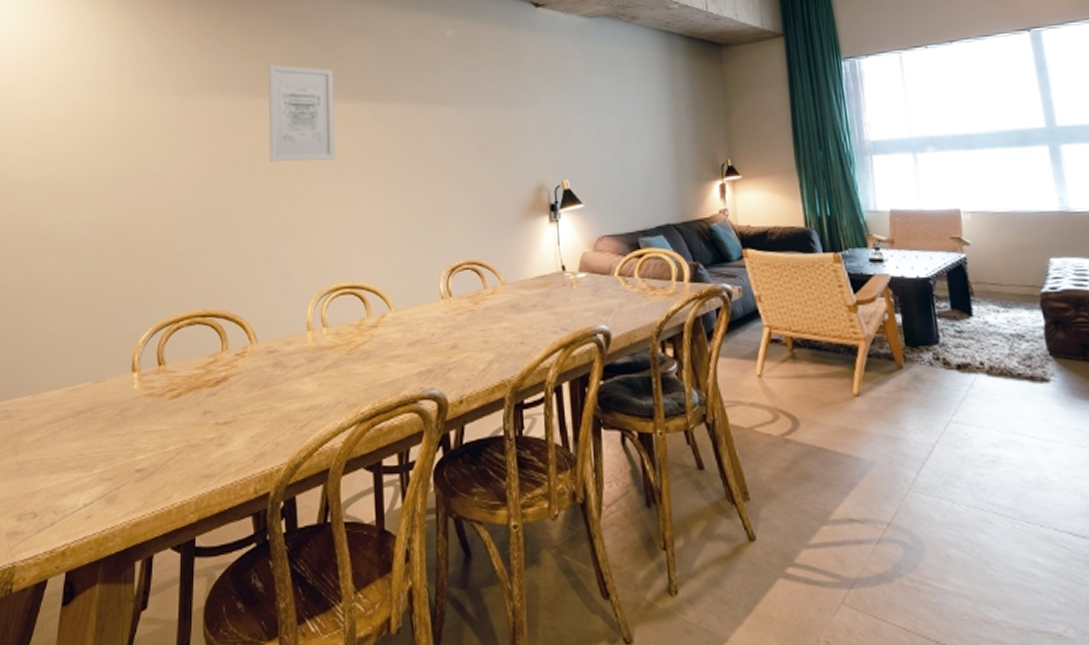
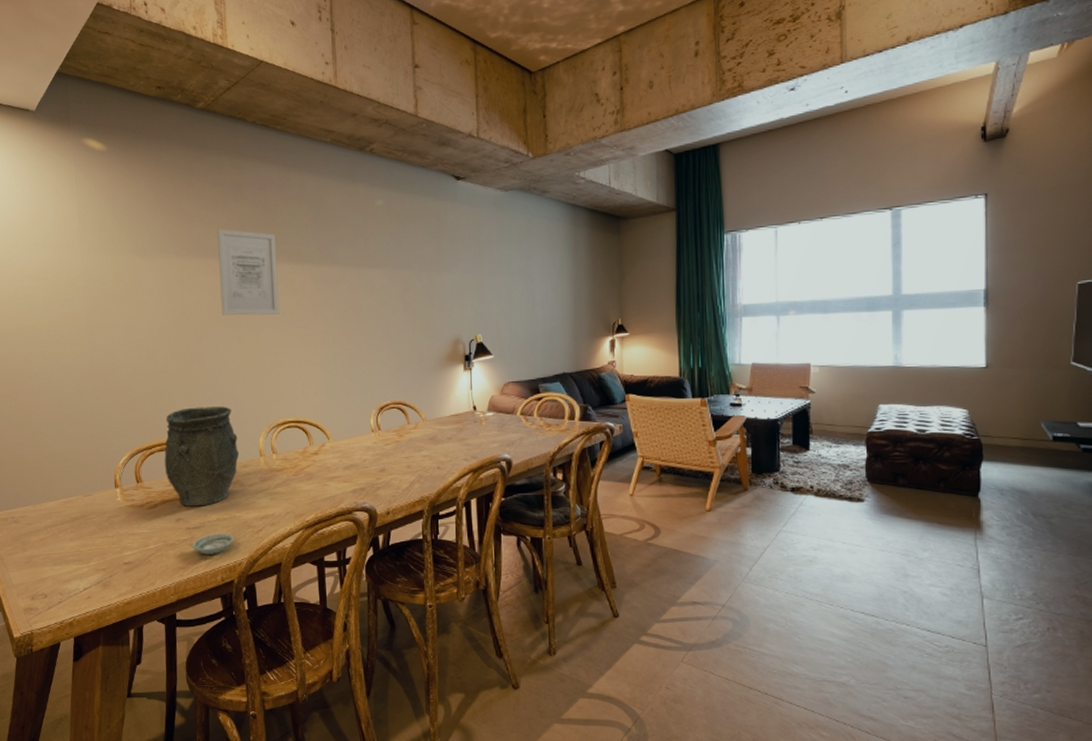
vase: none [193,269,283,395] -> present [164,406,240,507]
saucer: none [221,430,272,458] -> present [192,533,234,554]

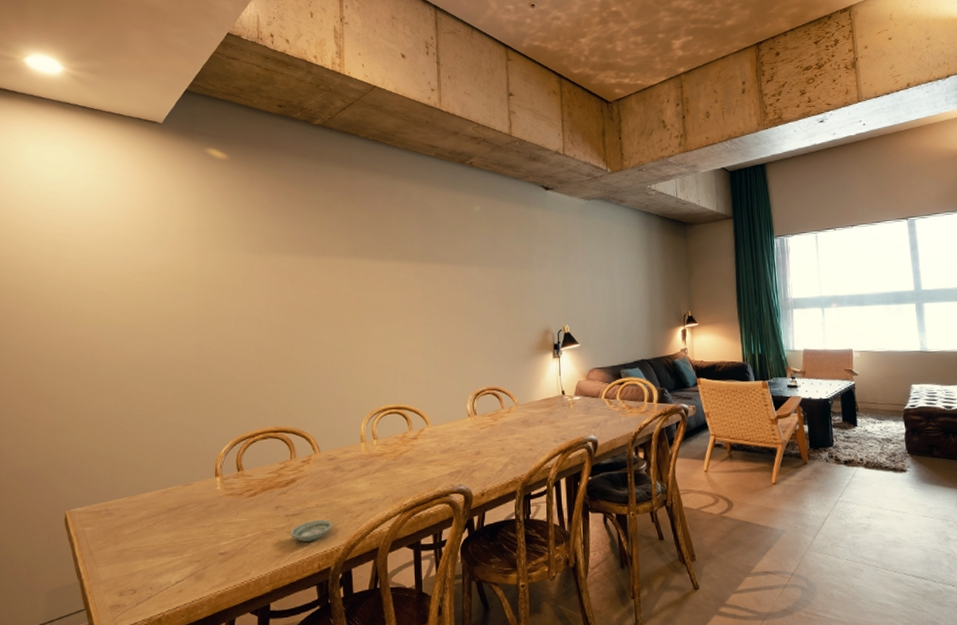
vase: present [164,406,240,507] -> none [266,394,341,494]
wall art: present [217,229,280,316] -> none [328,230,384,309]

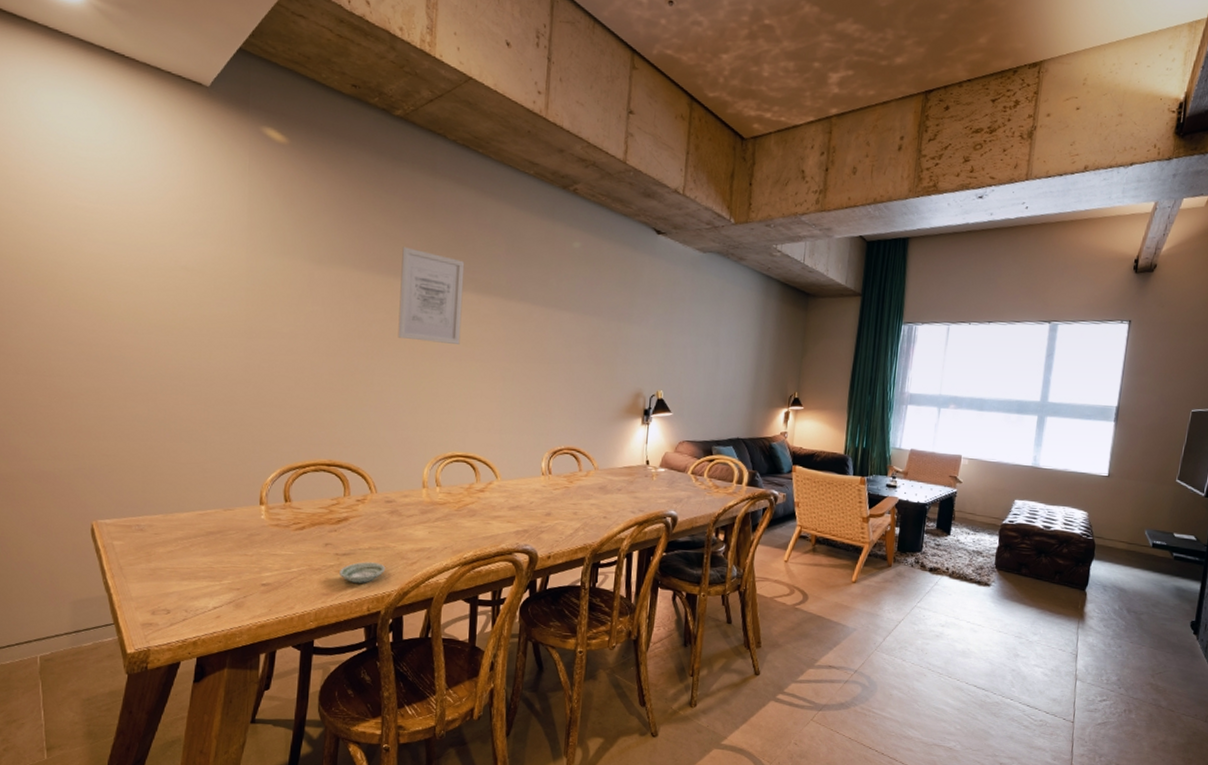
wall art: none [328,230,384,309] -> present [398,247,465,344]

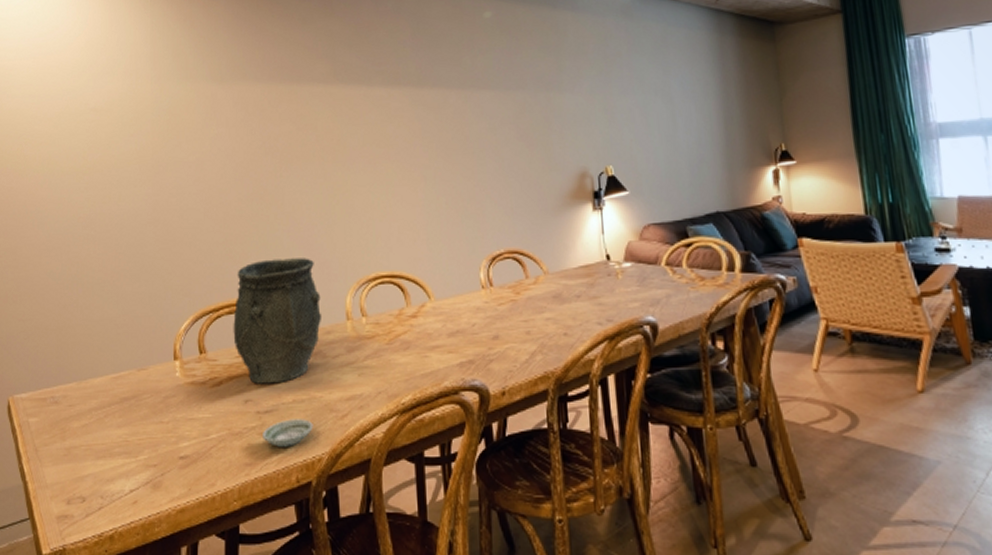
vase: none [317,429,401,533] -> present [233,258,323,384]
wall art: present [398,247,465,344] -> none [303,49,372,149]

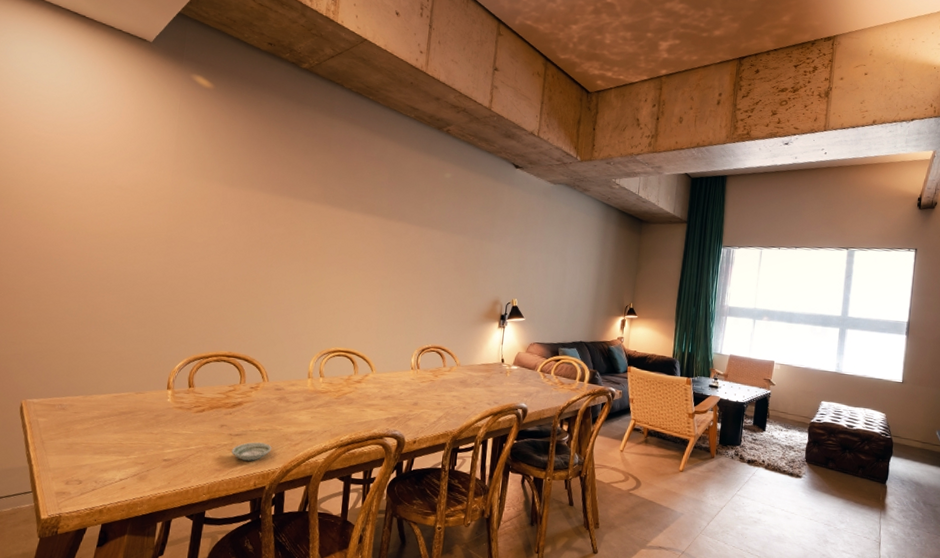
vase: present [233,258,323,384] -> none [217,326,290,416]

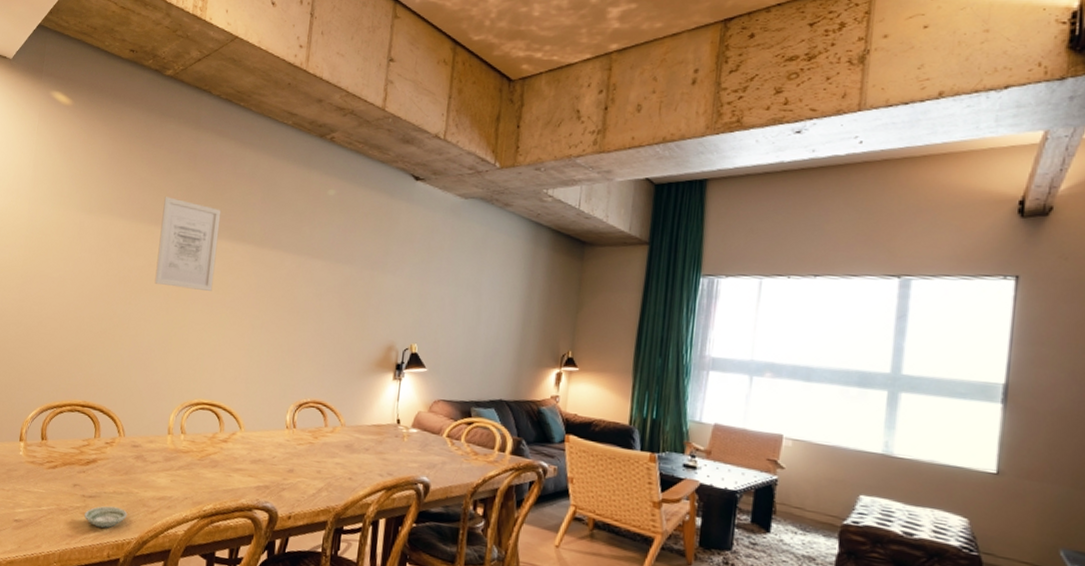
wall art: none [294,174,354,256] -> present [154,197,222,291]

